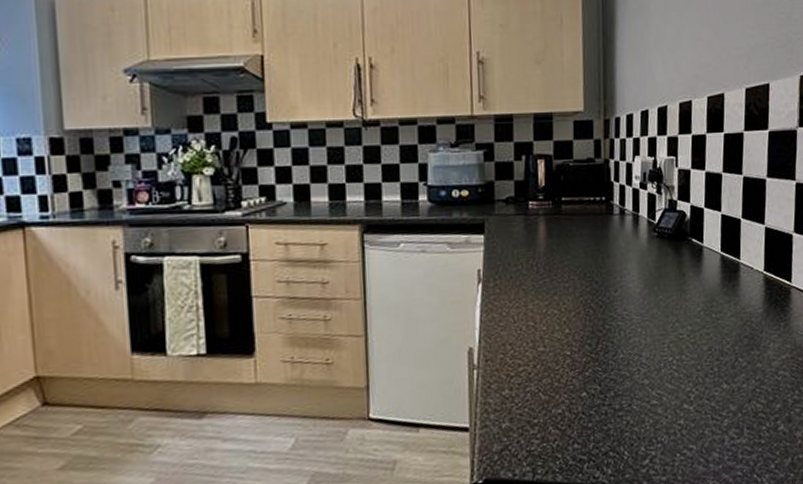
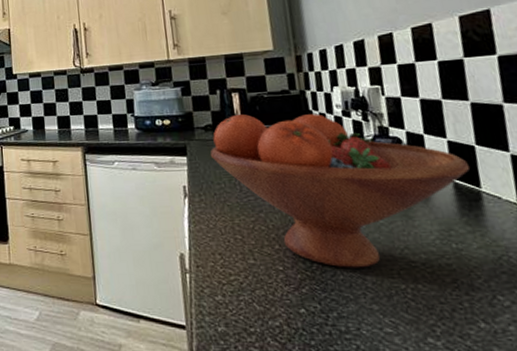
fruit bowl: none [509,184,735,347] -> present [210,113,471,268]

